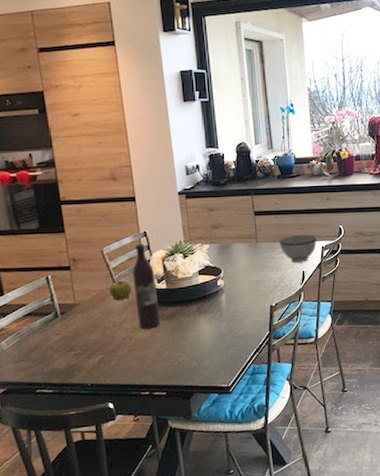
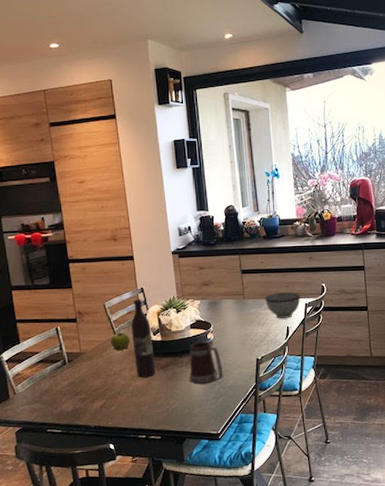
mug: none [197,288,235,335] -> present [189,341,223,385]

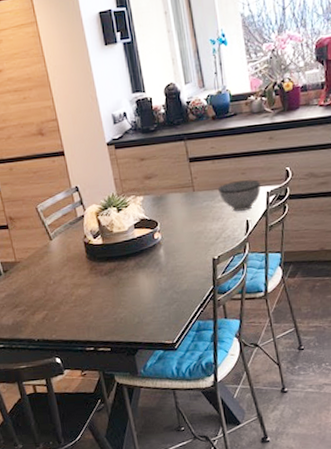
apple: present [111,332,131,351] -> none [47,237,69,258]
wine bottle: present [131,299,156,378] -> none [68,199,99,286]
mug: present [189,341,223,385] -> none [135,242,176,290]

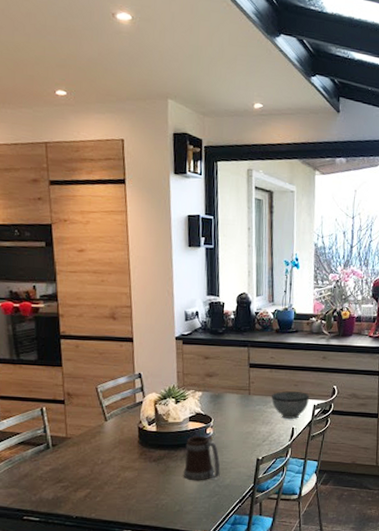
mug: none [135,242,176,290] -> present [183,435,220,481]

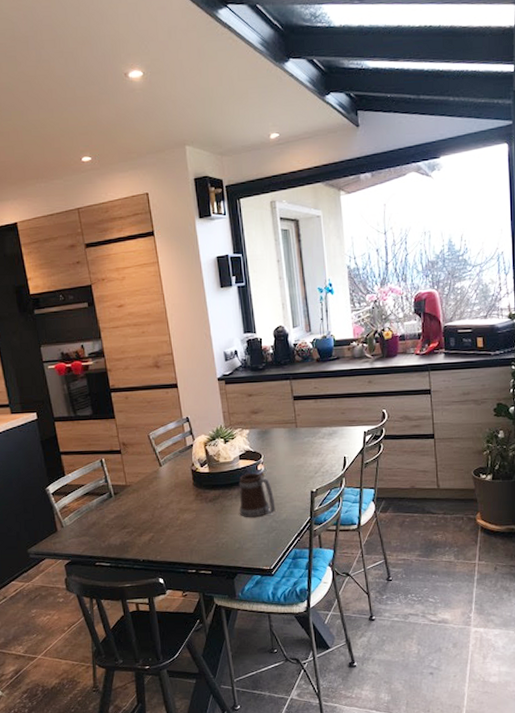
bowl: present [271,391,309,419] -> none [319,419,358,448]

